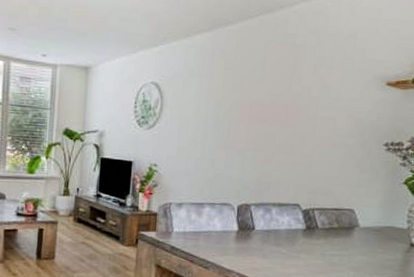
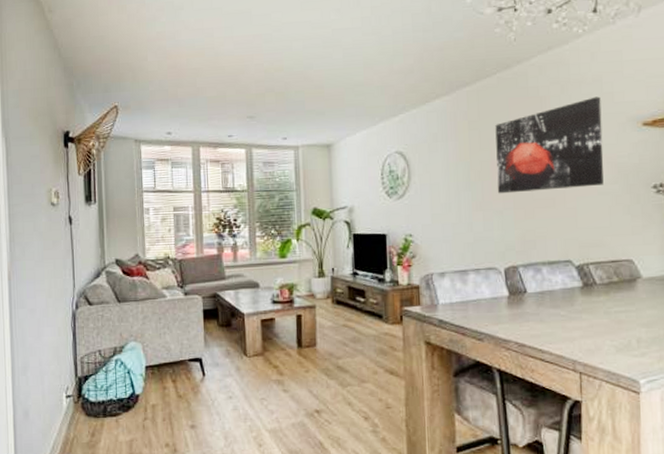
wall art: none [242,51,353,138] -> present [495,96,604,194]

